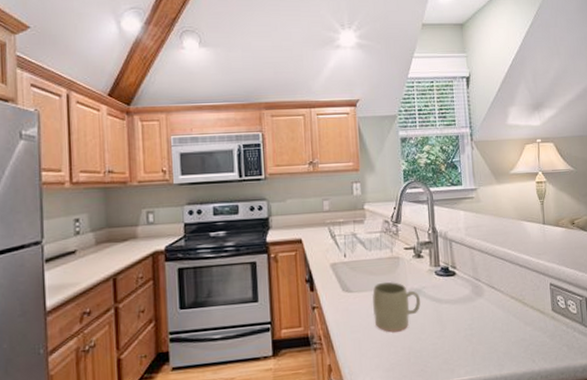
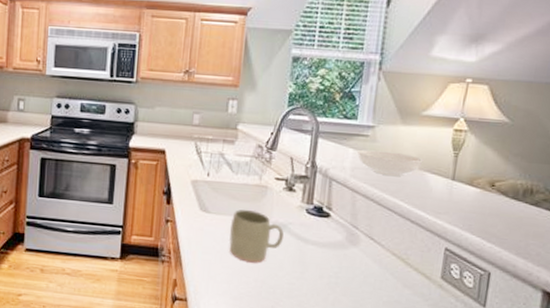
bowl: none [466,208,519,230] -> present [356,149,424,177]

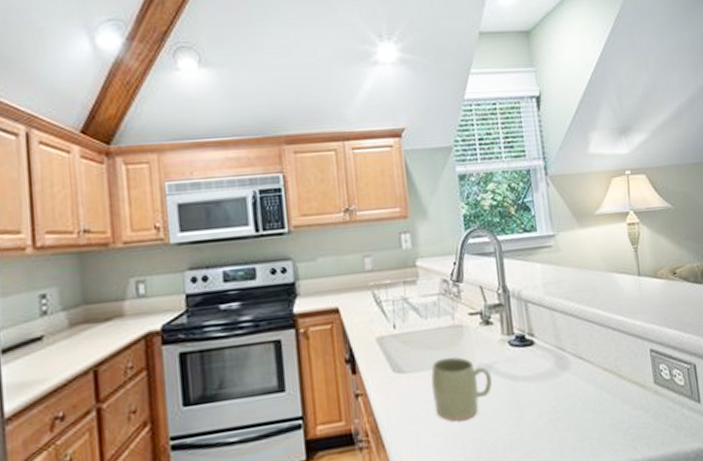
bowl: present [356,149,424,177] -> none [544,258,608,286]

